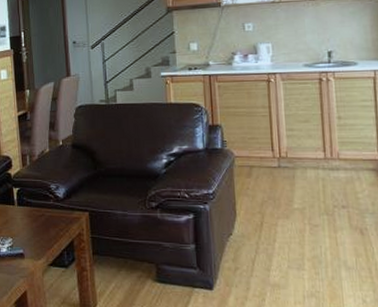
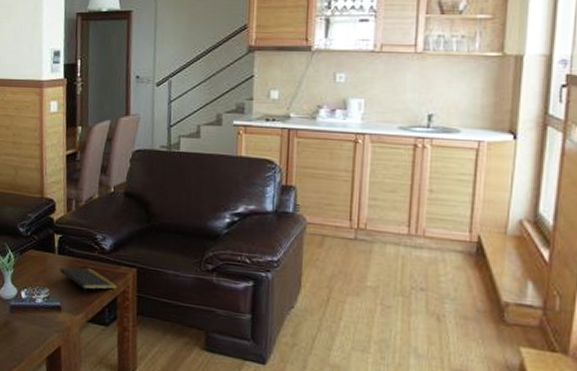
notepad: none [19,216,73,242] -> present [59,267,117,296]

